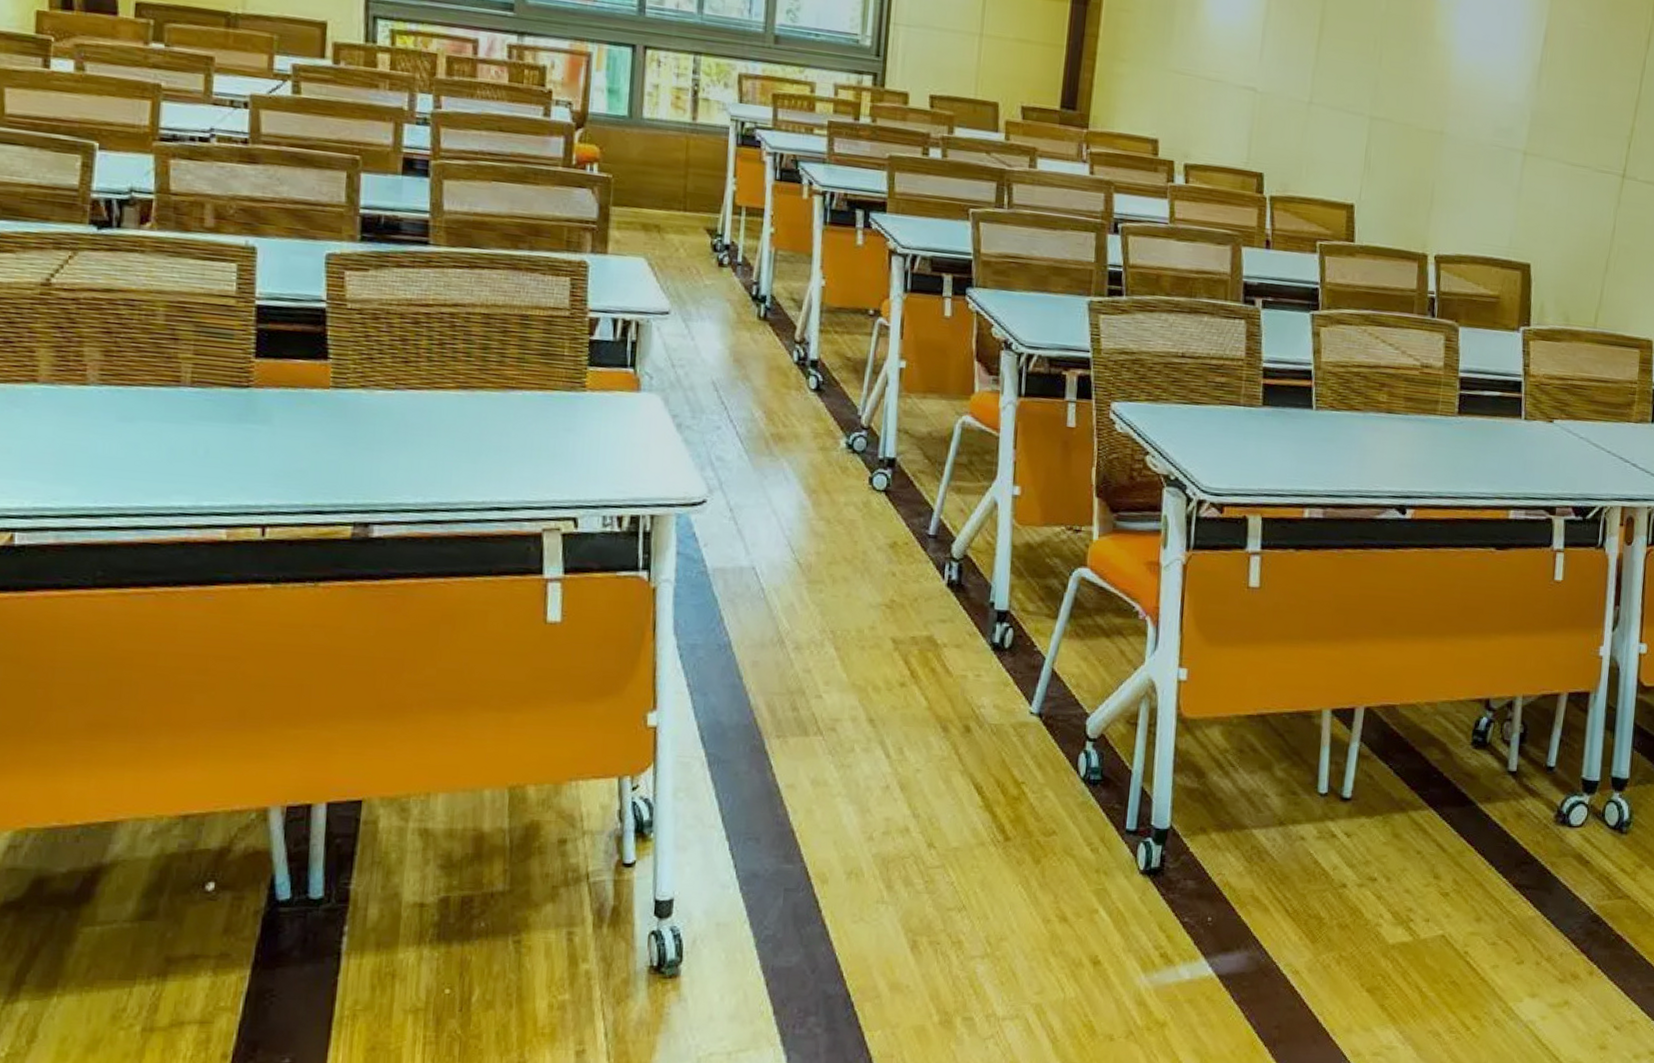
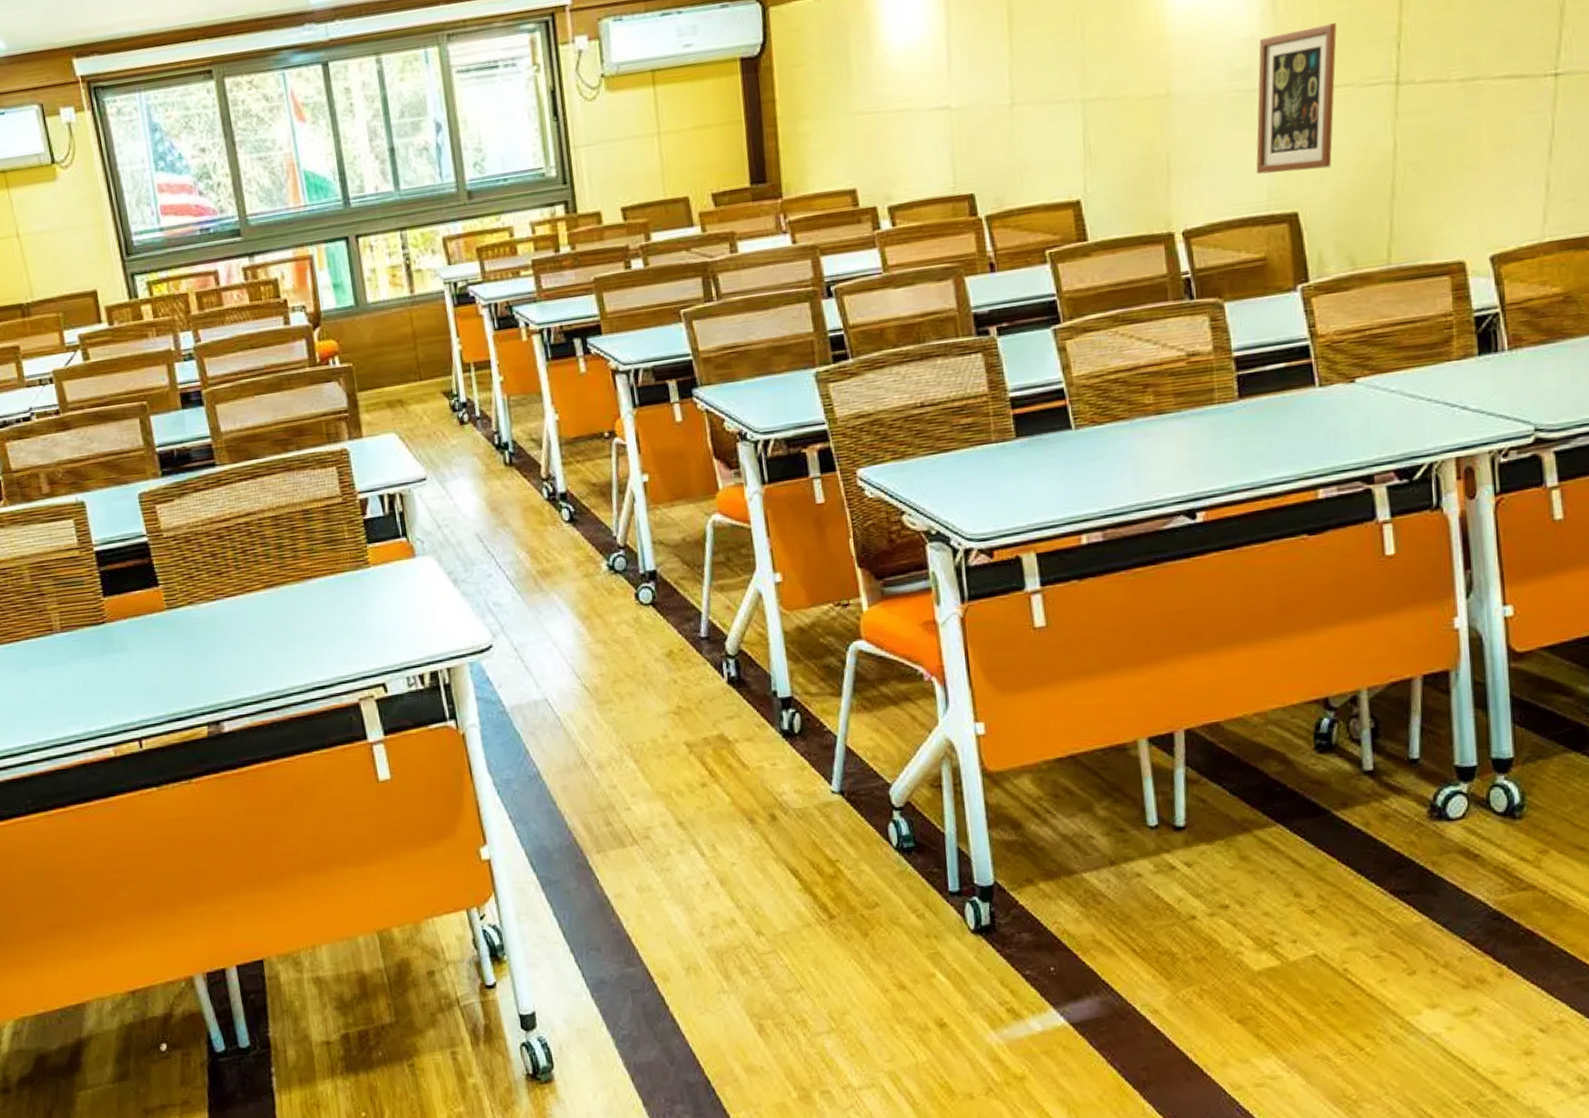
wall art: none [1502,107,1585,232] -> present [1256,23,1337,175]

